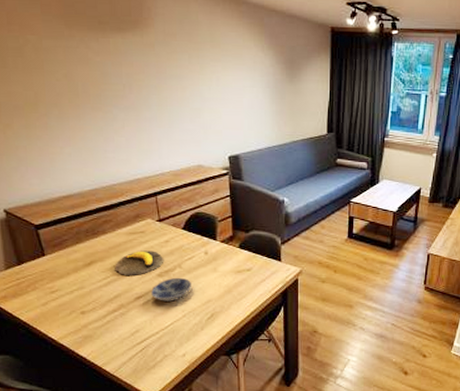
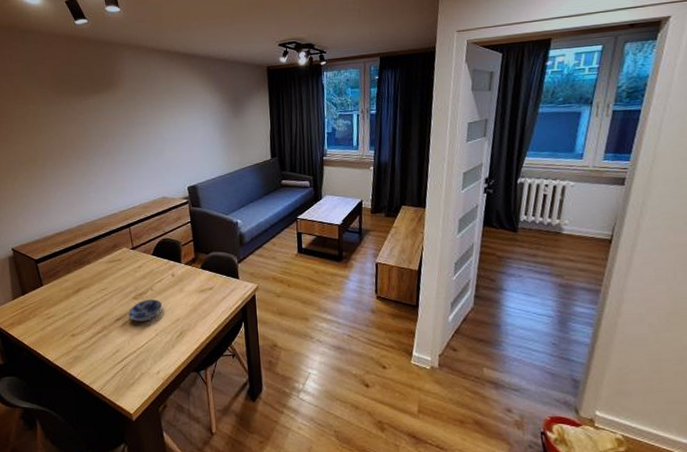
banana: present [115,250,163,275] -> none [98,276,137,300]

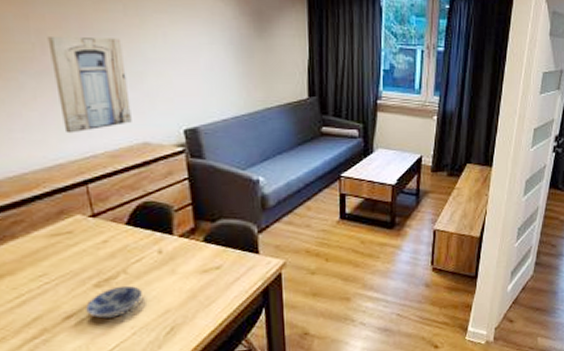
wall art: none [109,127,156,193] -> present [47,37,132,134]

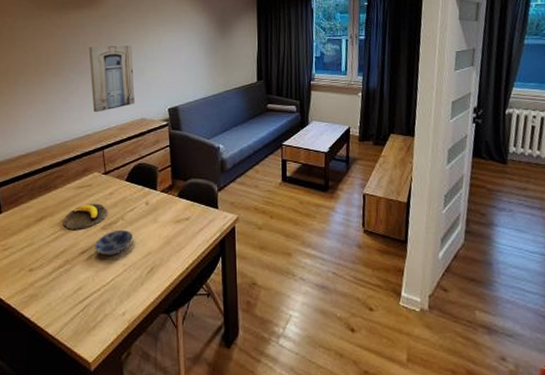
banana: none [31,255,101,290] -> present [63,203,107,230]

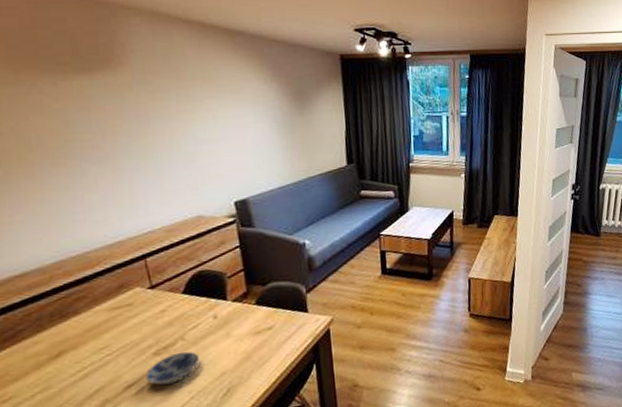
banana: present [63,203,107,230] -> none [93,325,160,362]
wall art: present [89,45,135,113] -> none [107,123,186,213]

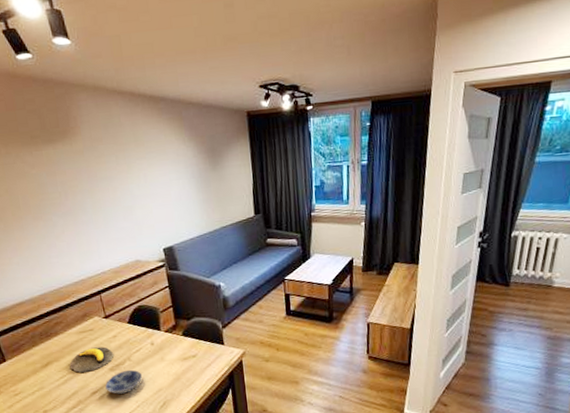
banana: none [93,325,160,362] -> present [69,346,114,373]

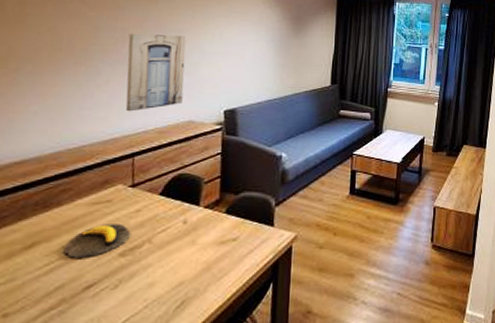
wall art: none [68,182,127,257] -> present [125,34,187,112]
bowl: present [105,369,142,394] -> none [106,255,161,290]

